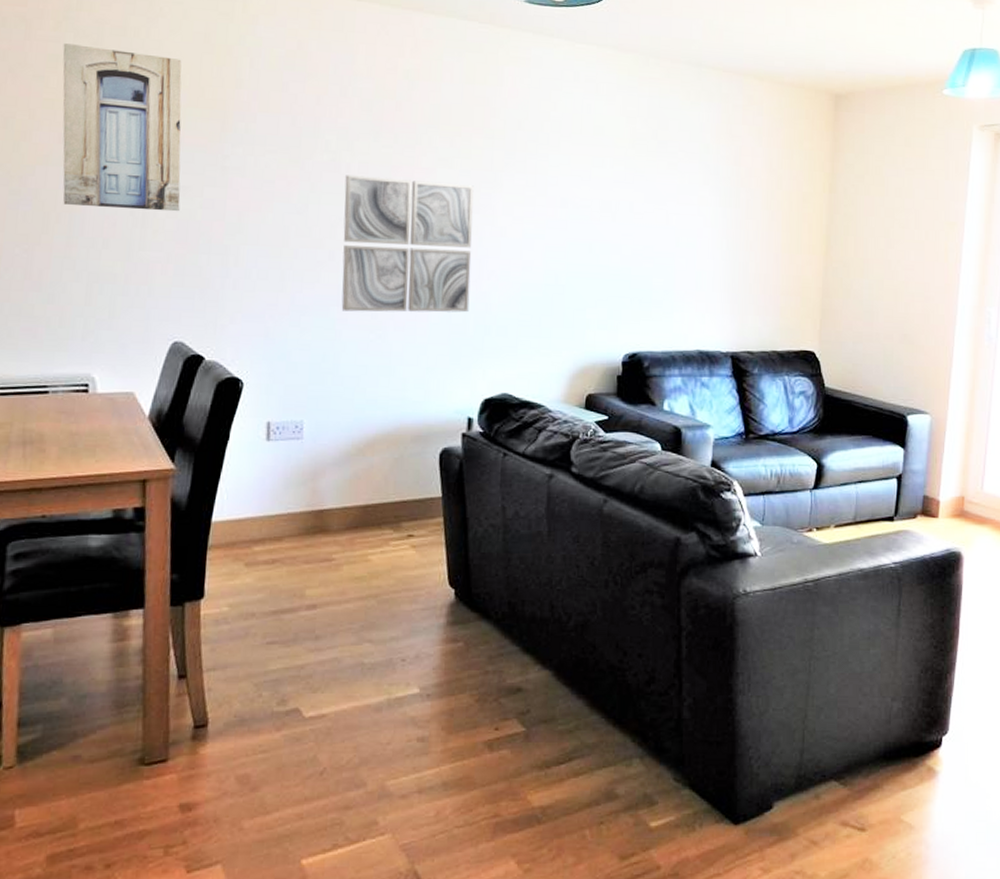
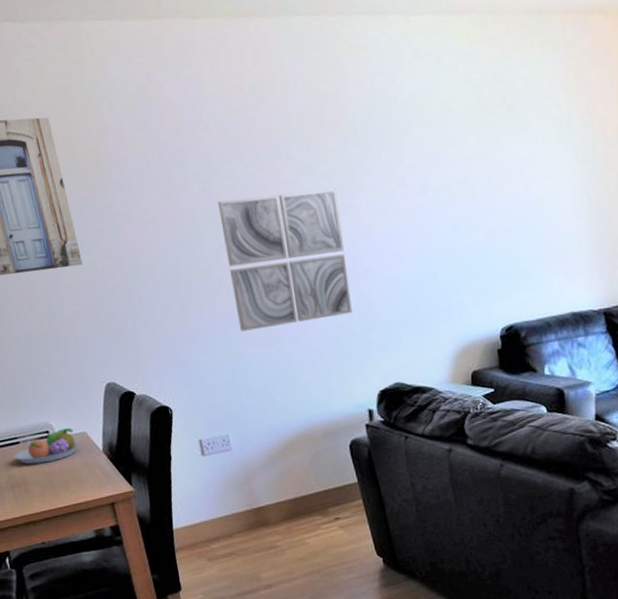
fruit bowl: none [35,385,122,421] -> present [13,428,80,465]

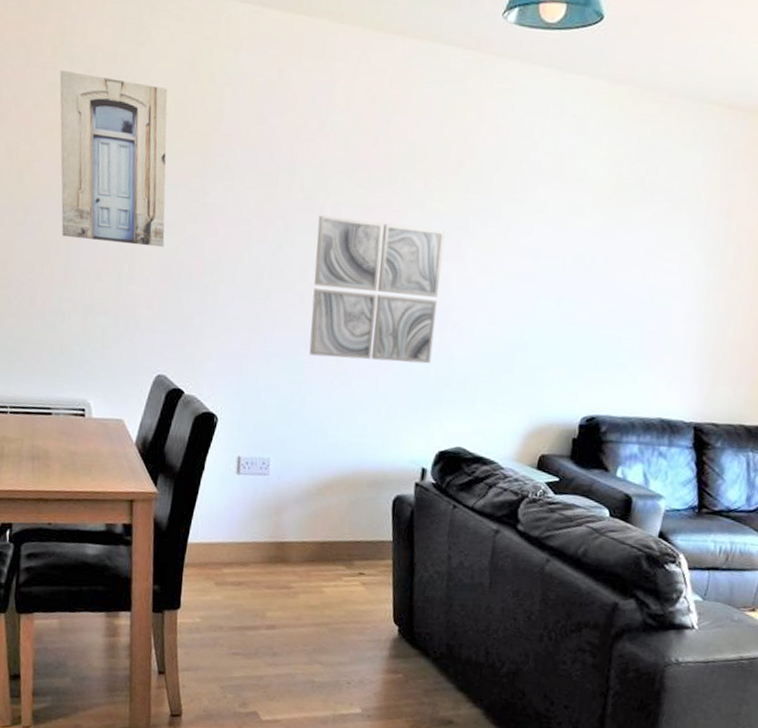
fruit bowl: present [13,428,80,465] -> none [42,410,113,442]

